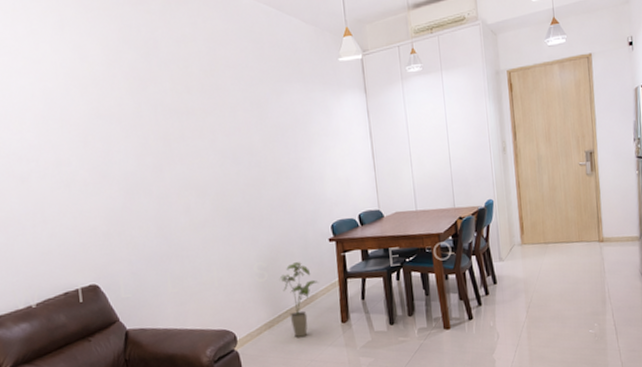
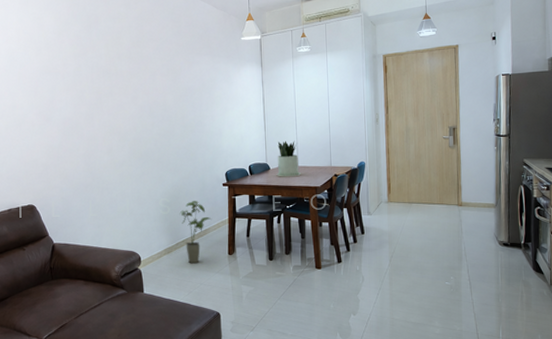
planter: none [391,181,420,226] -> present [276,140,301,177]

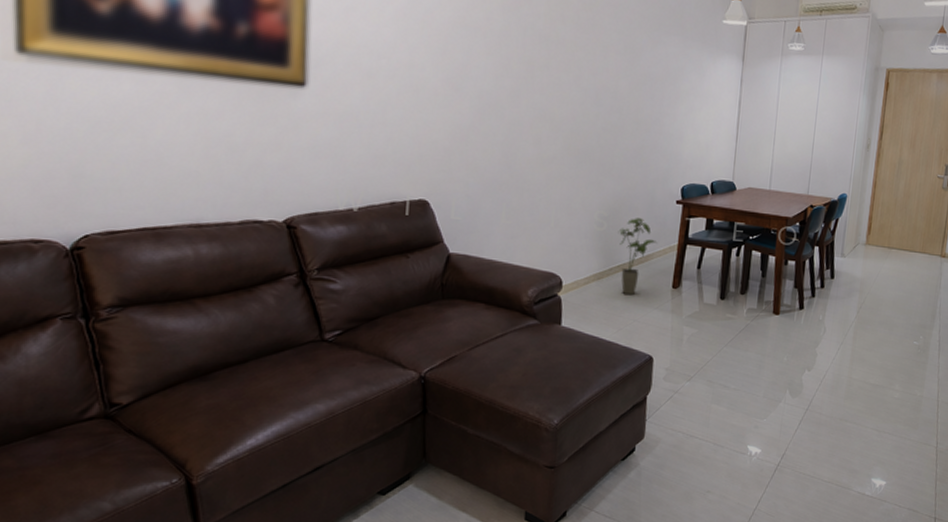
planter: present [276,140,301,177] -> none [742,157,772,203]

